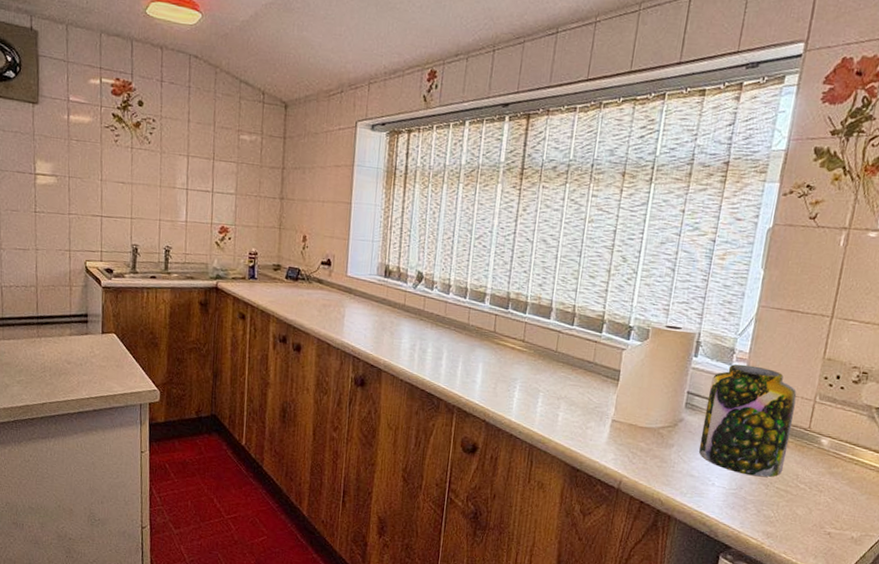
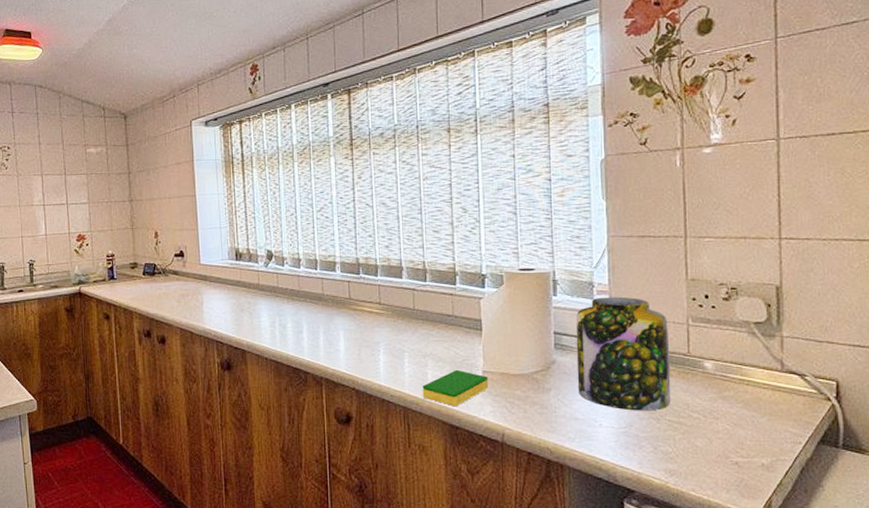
dish sponge: none [549,415,617,450] -> present [422,369,489,407]

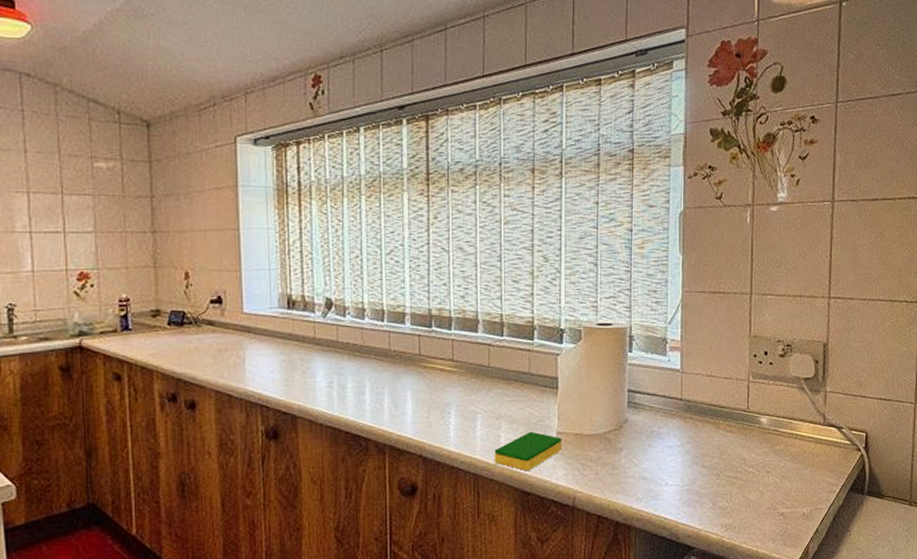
jar: present [576,297,671,411] -> none [647,353,732,468]

